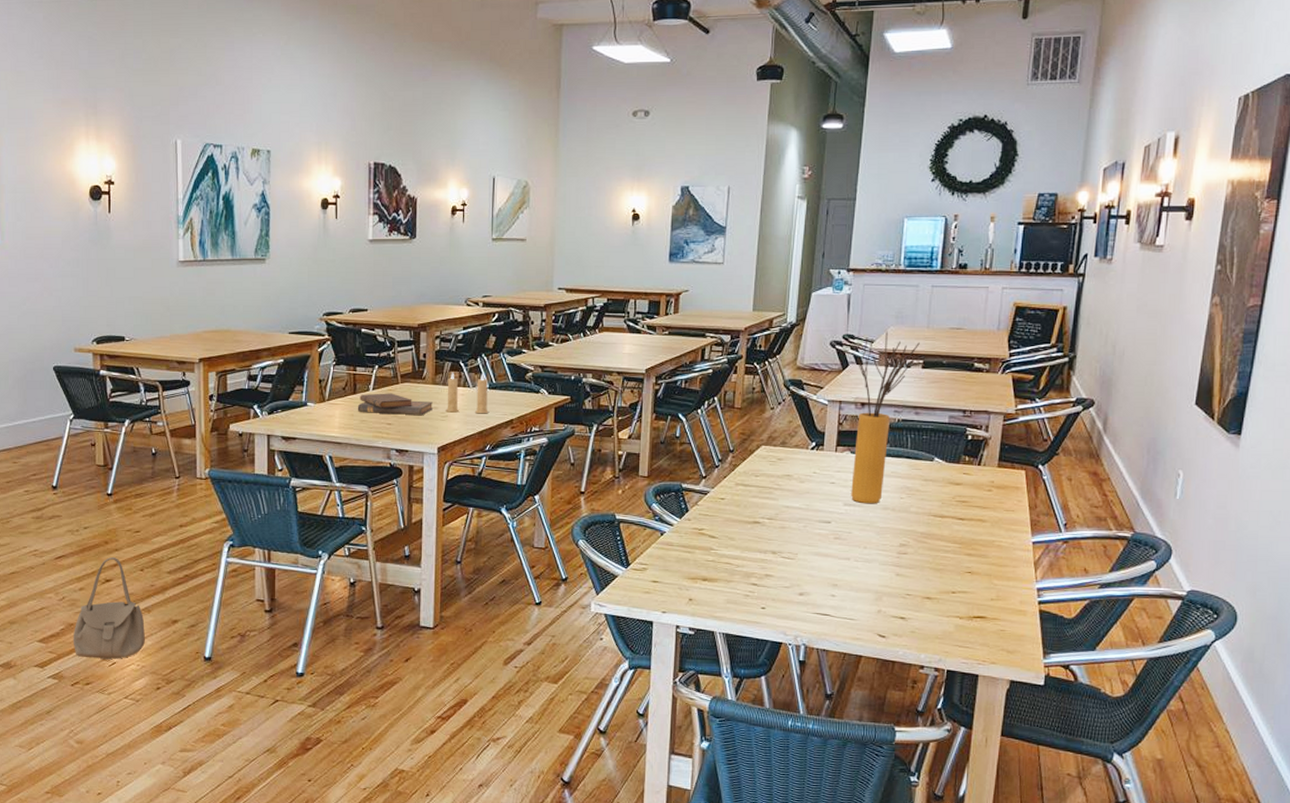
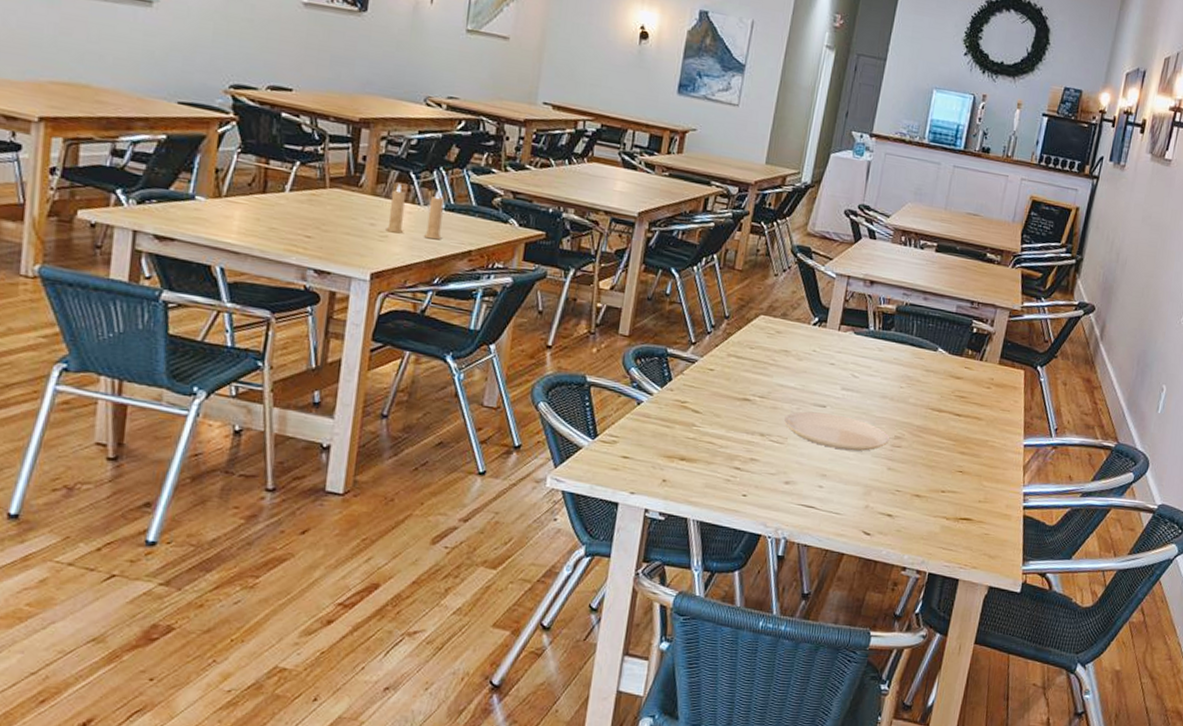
diary: present [357,393,433,416] -> none [265,195,369,232]
plate: none [793,528,896,561] -> present [784,411,890,451]
vase: present [851,331,920,504] -> none [850,207,936,391]

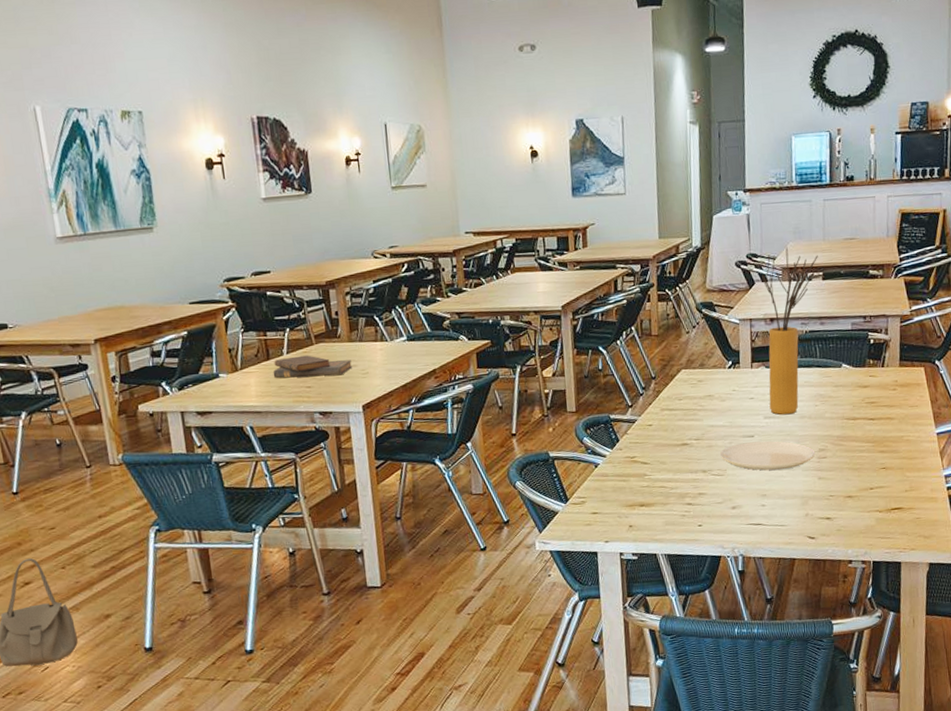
diary: none [265,195,369,232] -> present [273,355,352,378]
candle: present [386,184,444,240] -> none [363,325,410,369]
vase: none [850,207,936,391] -> present [761,247,818,415]

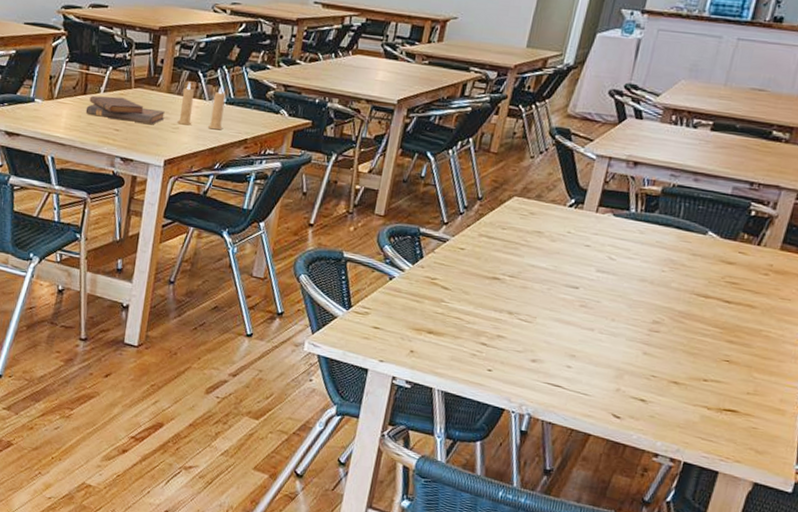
candle: none [363,325,410,369] -> present [177,83,226,130]
plate: present [720,441,816,471] -> none [534,292,648,334]
vase: present [761,247,818,415] -> none [606,84,713,274]

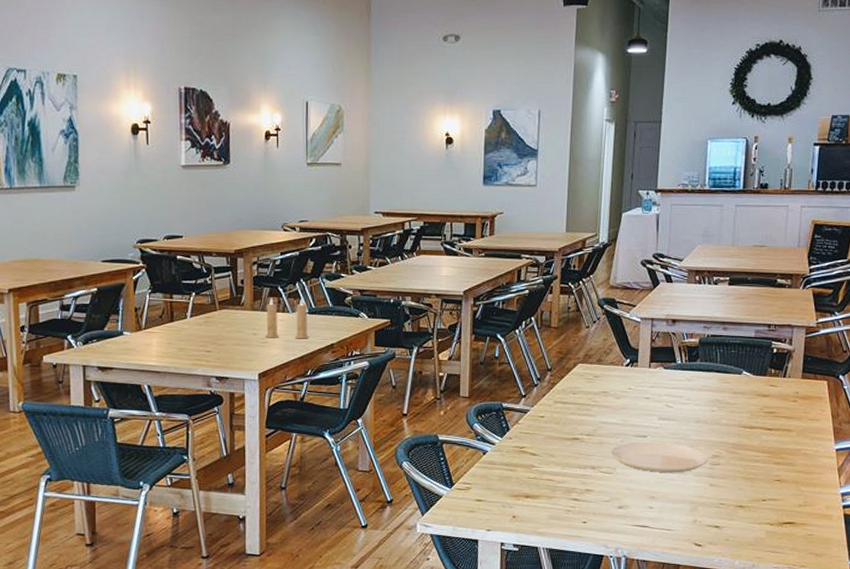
diary: present [85,95,165,125] -> none [175,320,252,343]
plate: none [534,292,648,334] -> present [611,442,709,473]

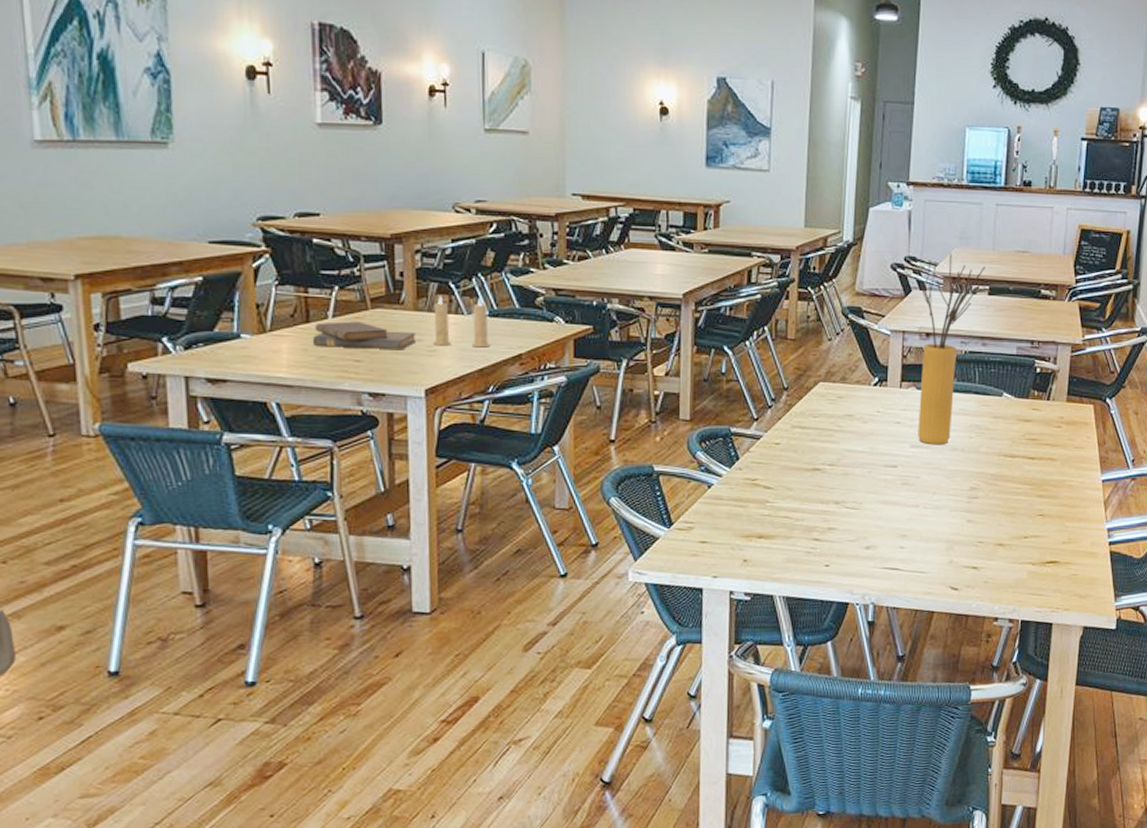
diary: none [175,320,252,343] -> present [312,321,416,350]
plate: present [611,442,709,473] -> none [857,473,966,508]
vase: none [665,249,726,418] -> present [918,253,985,445]

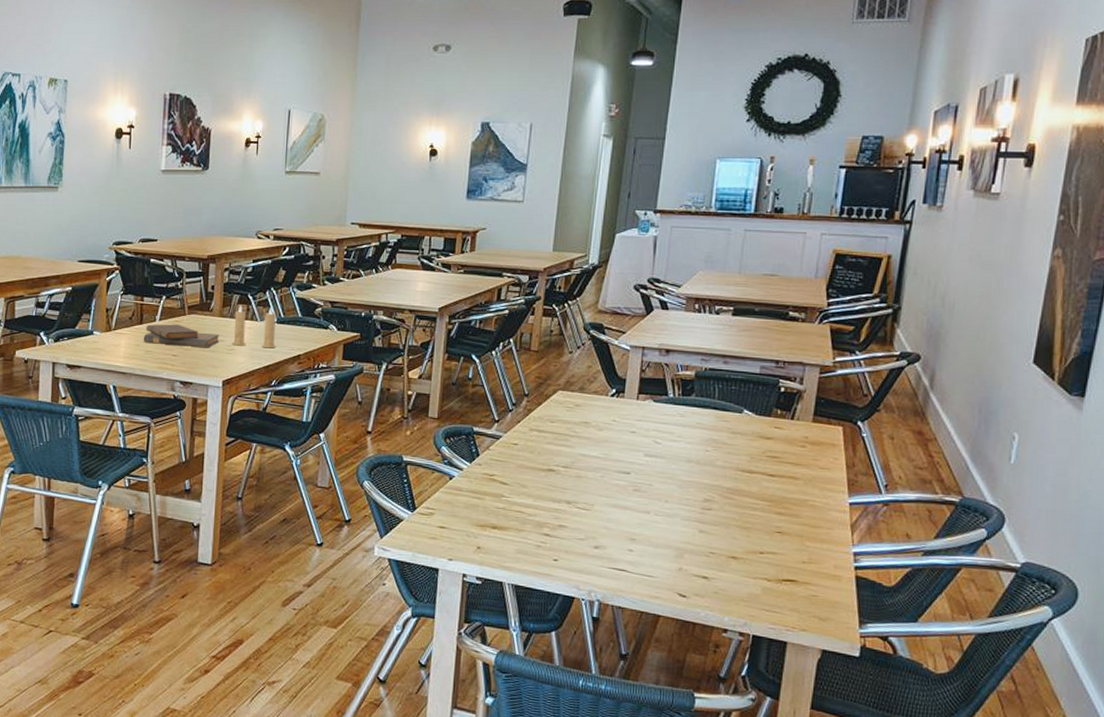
vase: present [918,253,985,445] -> none [652,275,730,456]

